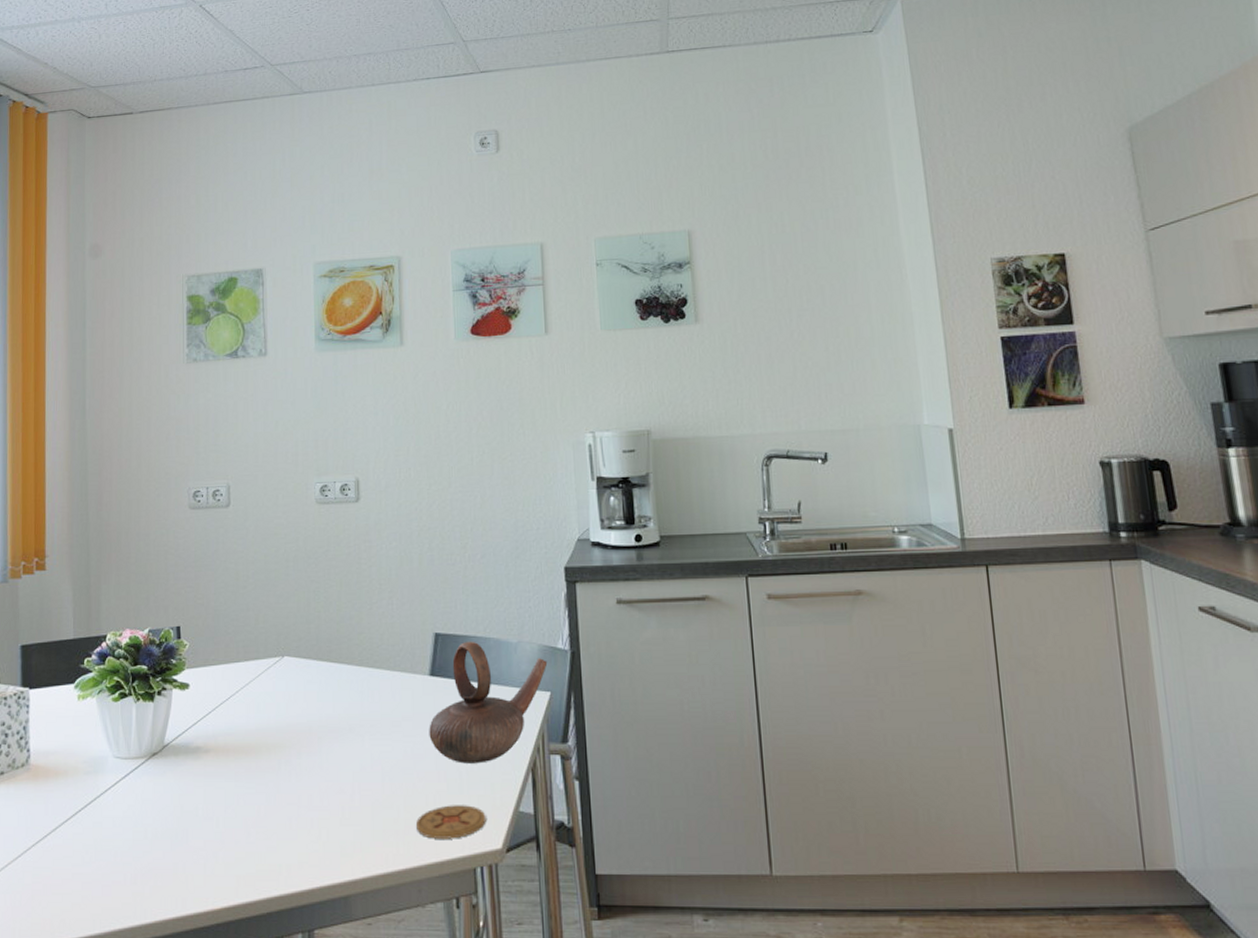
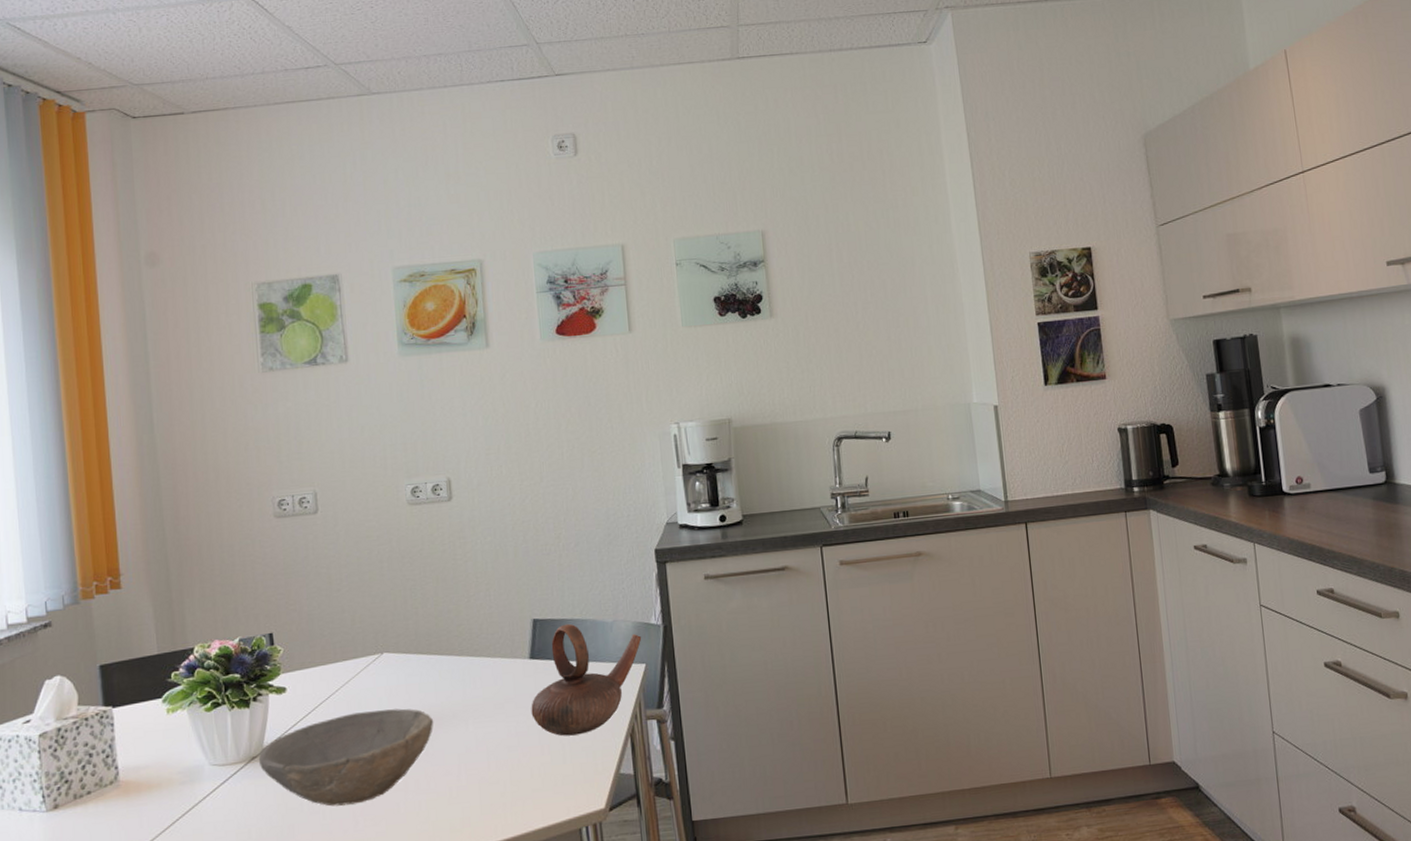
bowl: none [158,717,330,814] -> present [258,708,434,807]
coaster: present [415,805,486,839] -> none [522,773,590,807]

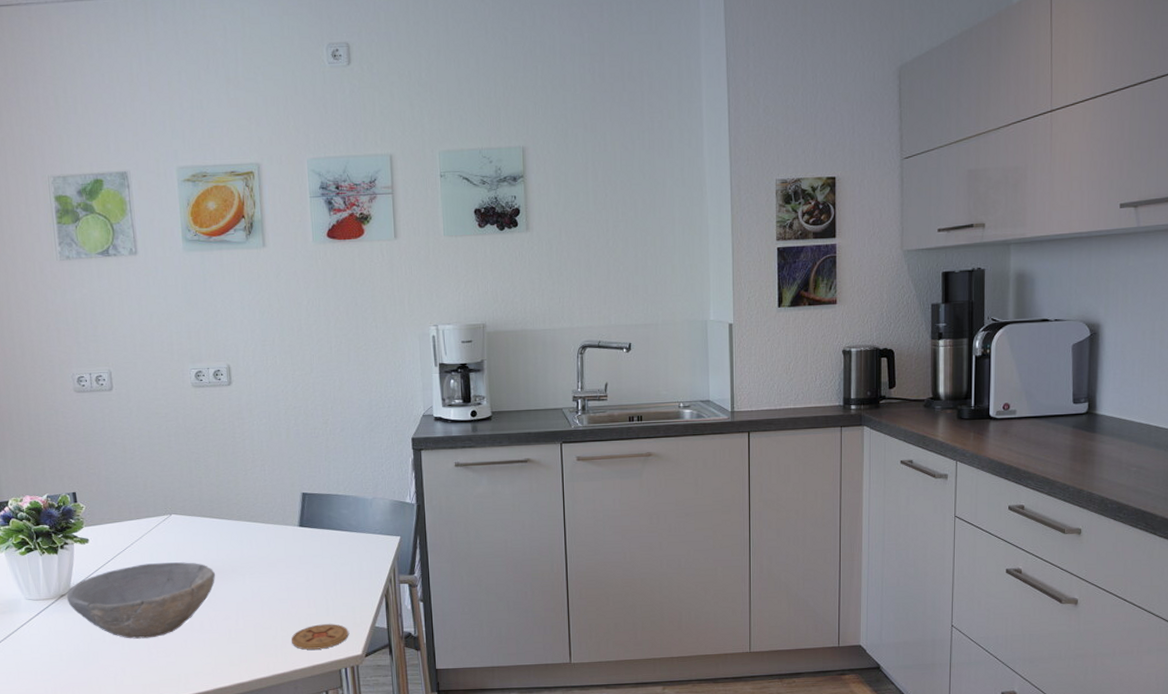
coaster: none [522,773,590,807] -> present [291,624,349,650]
teapot: present [531,623,642,736] -> none [299,498,398,593]

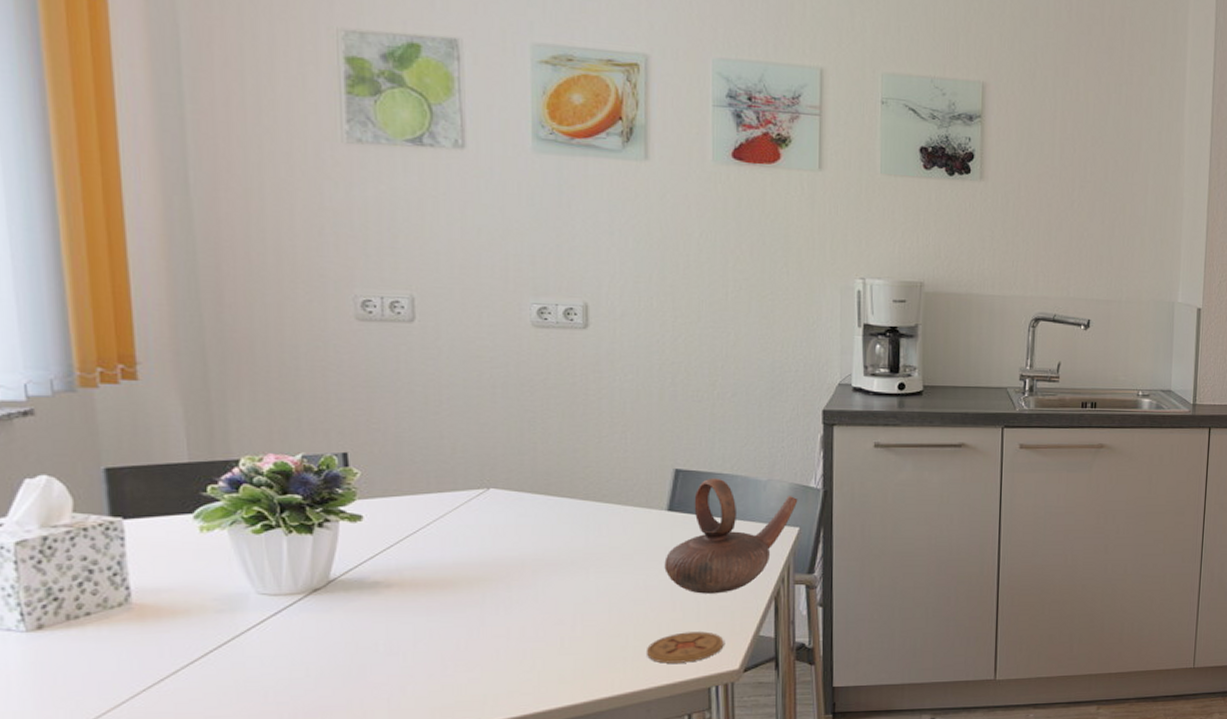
bowl: present [66,562,216,639] -> none [322,550,548,648]
teapot: none [299,498,398,593] -> present [664,478,798,594]

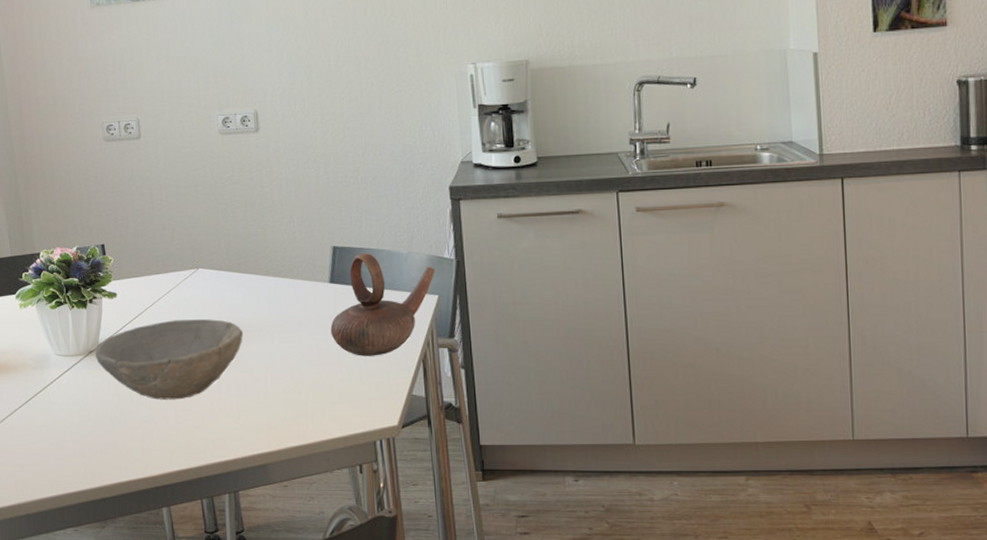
bowl: none [322,550,548,648] -> present [94,319,244,400]
coaster: present [646,631,724,664] -> none [322,390,384,418]

